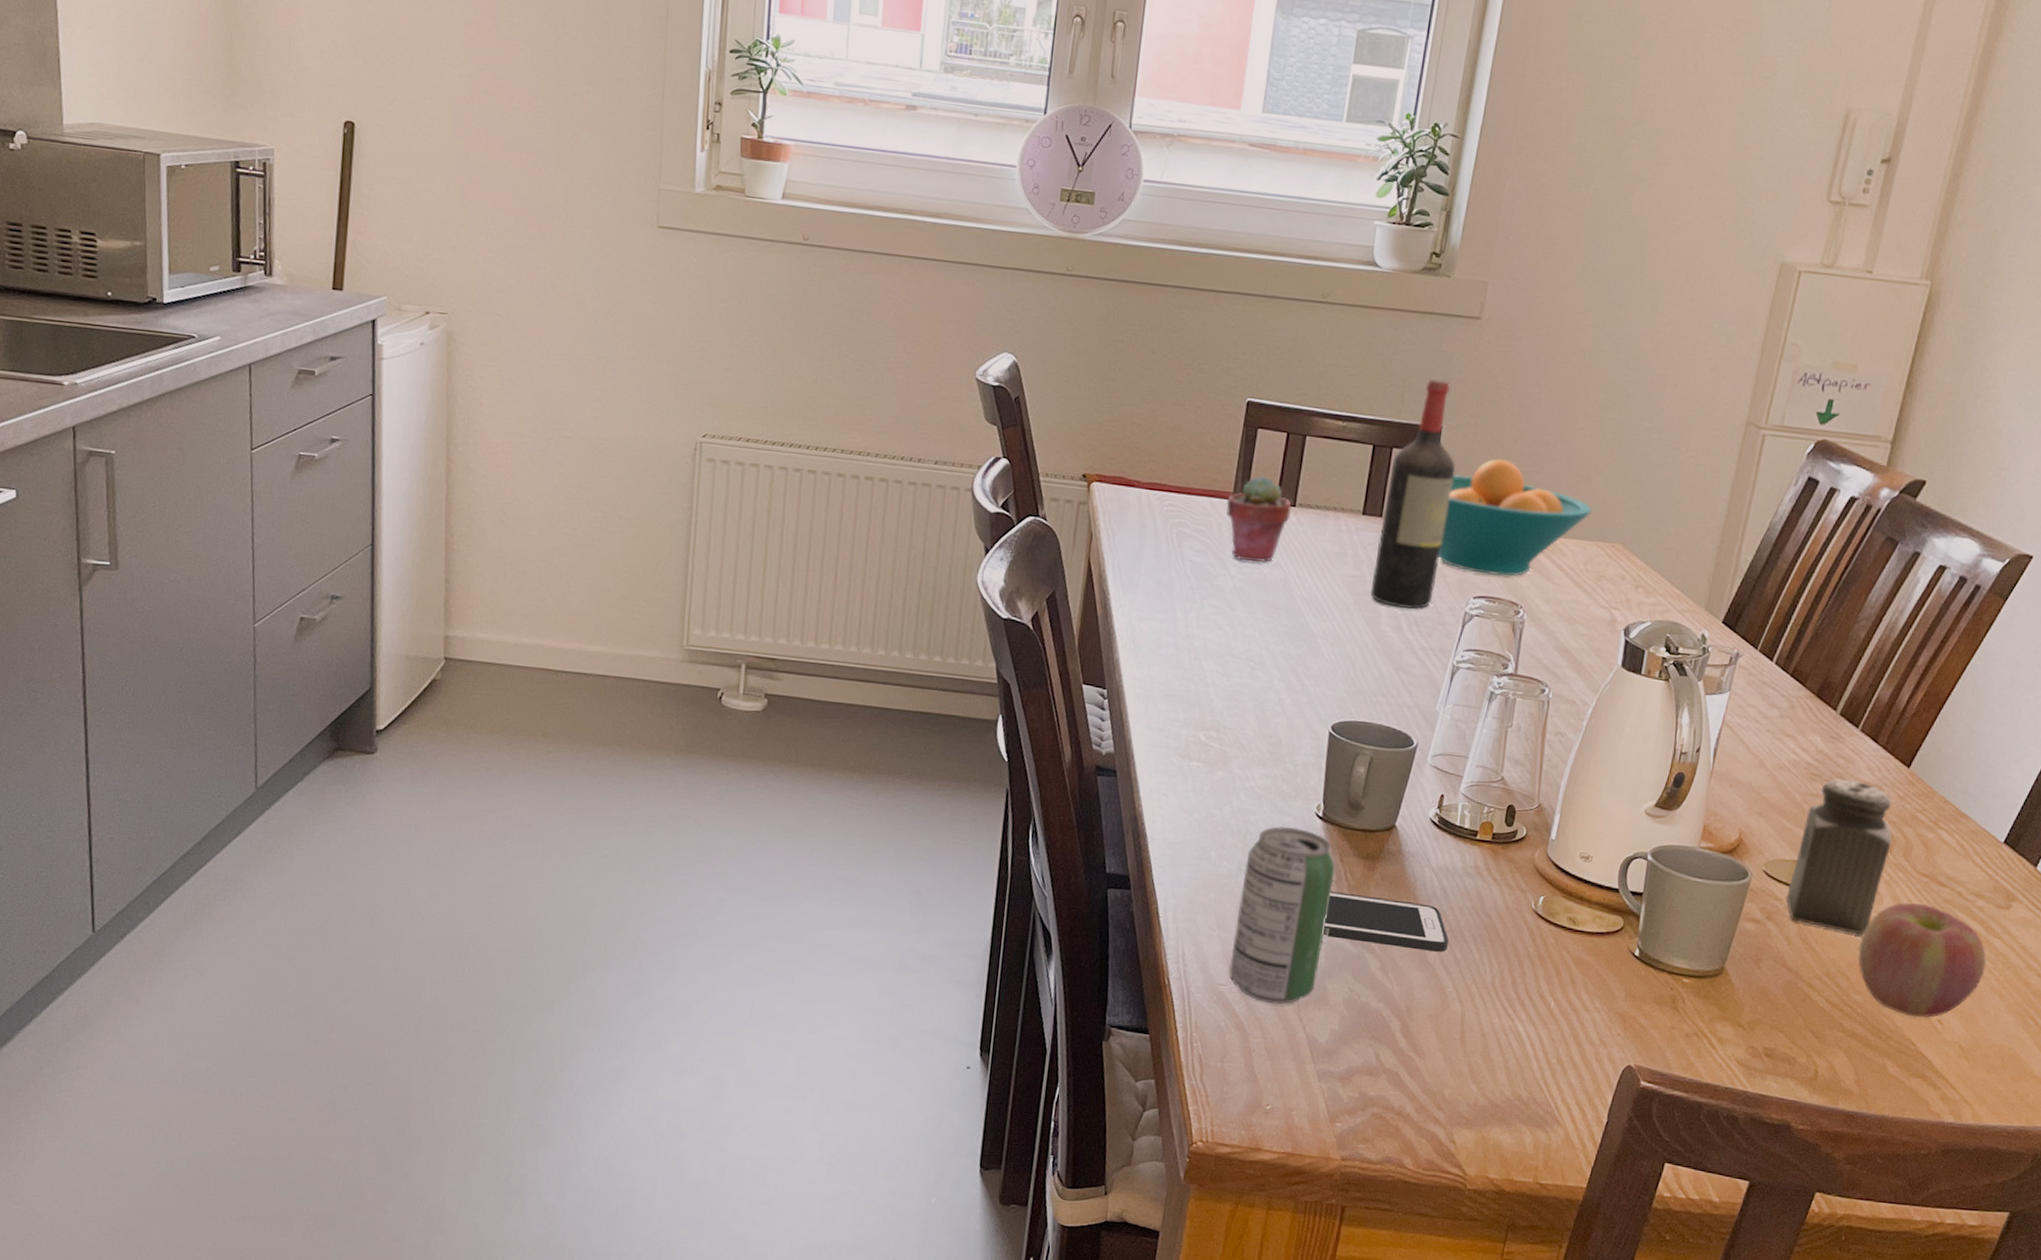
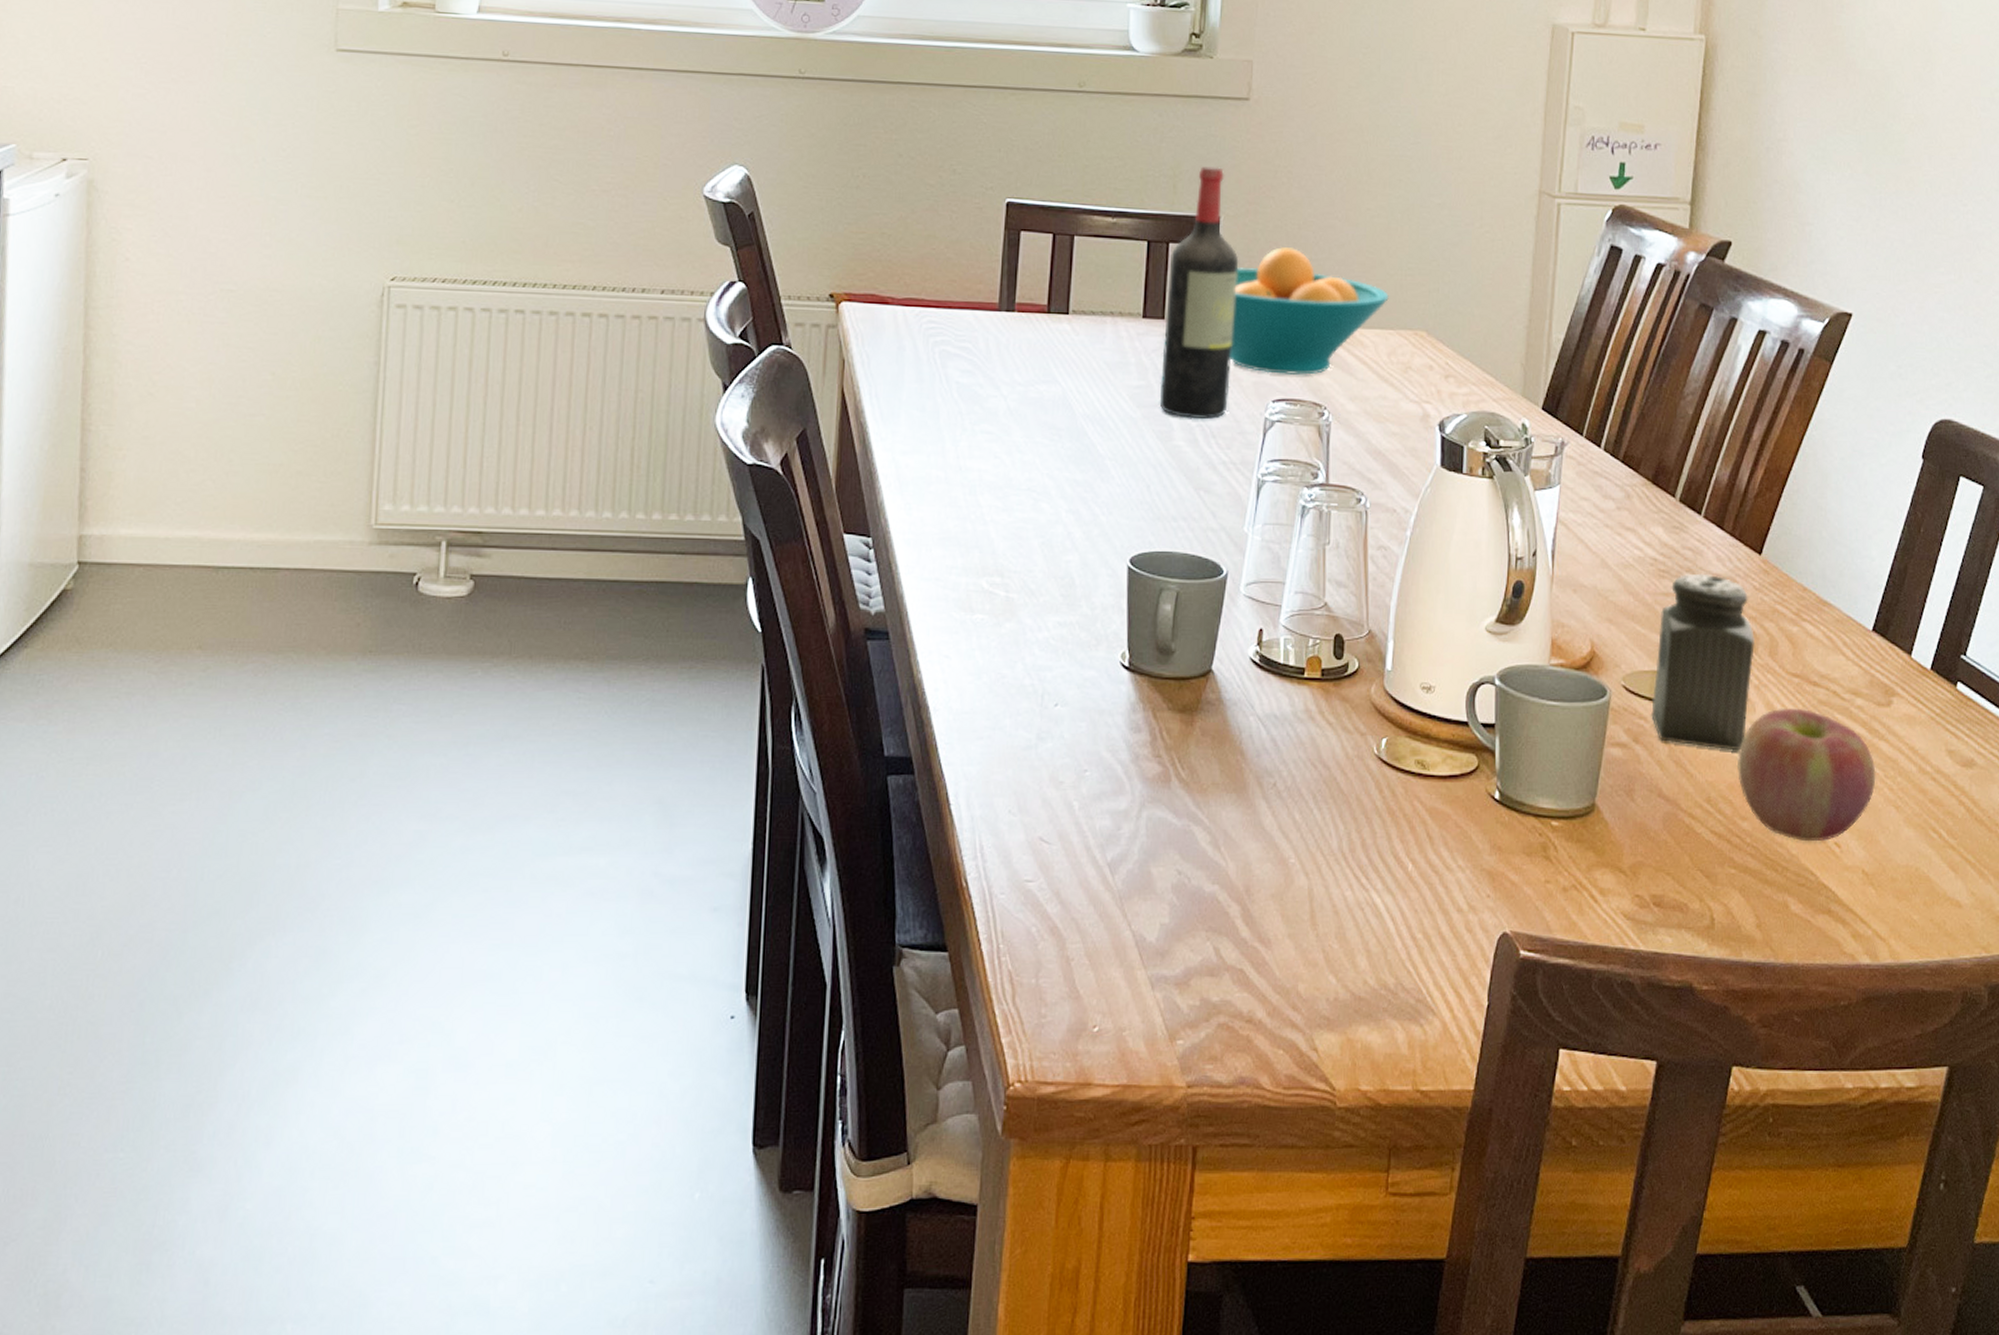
potted succulent: present [1226,475,1292,562] -> none [992,281,1065,379]
beverage can: present [1228,826,1336,1005] -> none [1035,681,1149,899]
cell phone: present [1323,891,1449,952] -> none [1142,755,1285,816]

